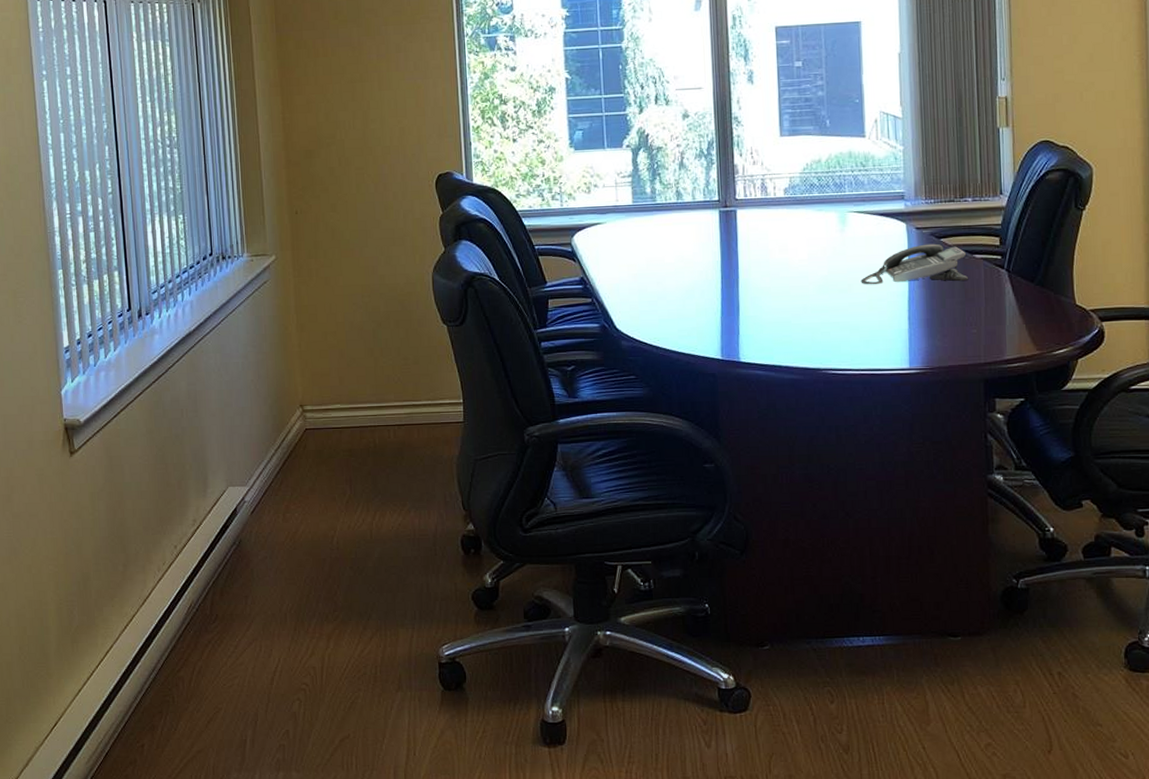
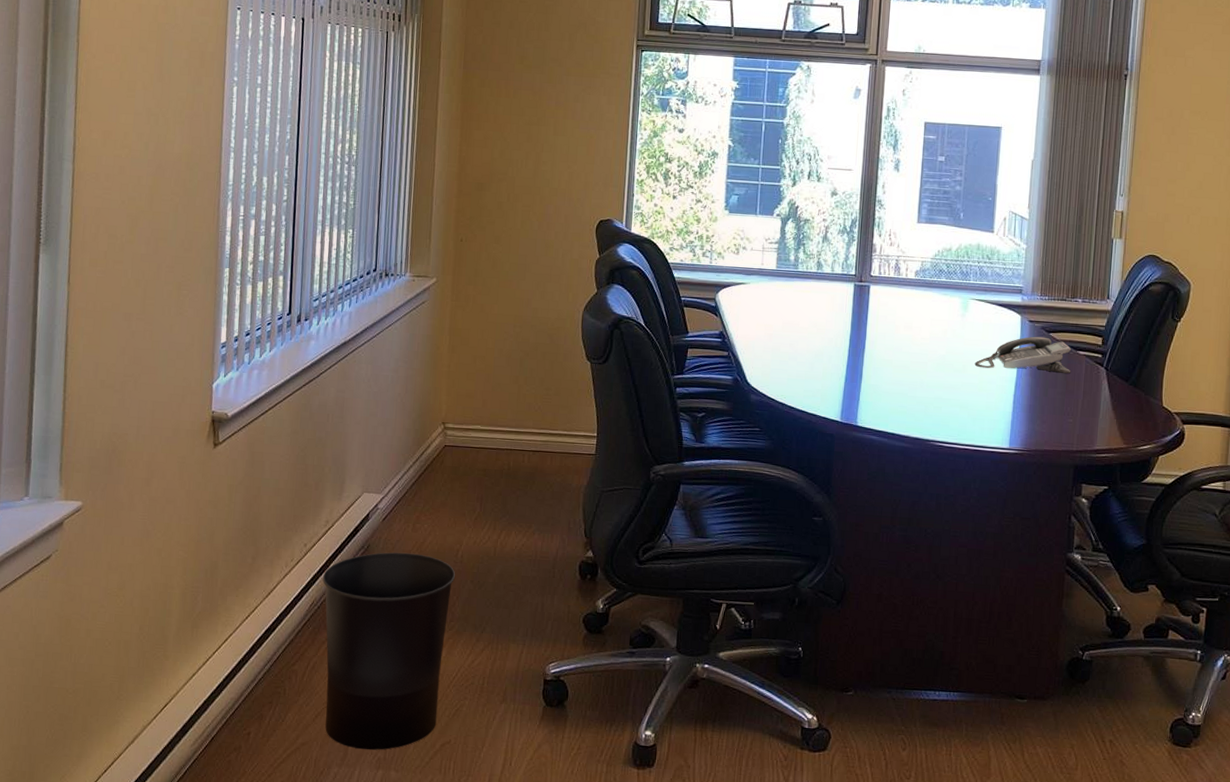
waste bin: none [197,544,334,752] -> present [322,552,456,750]

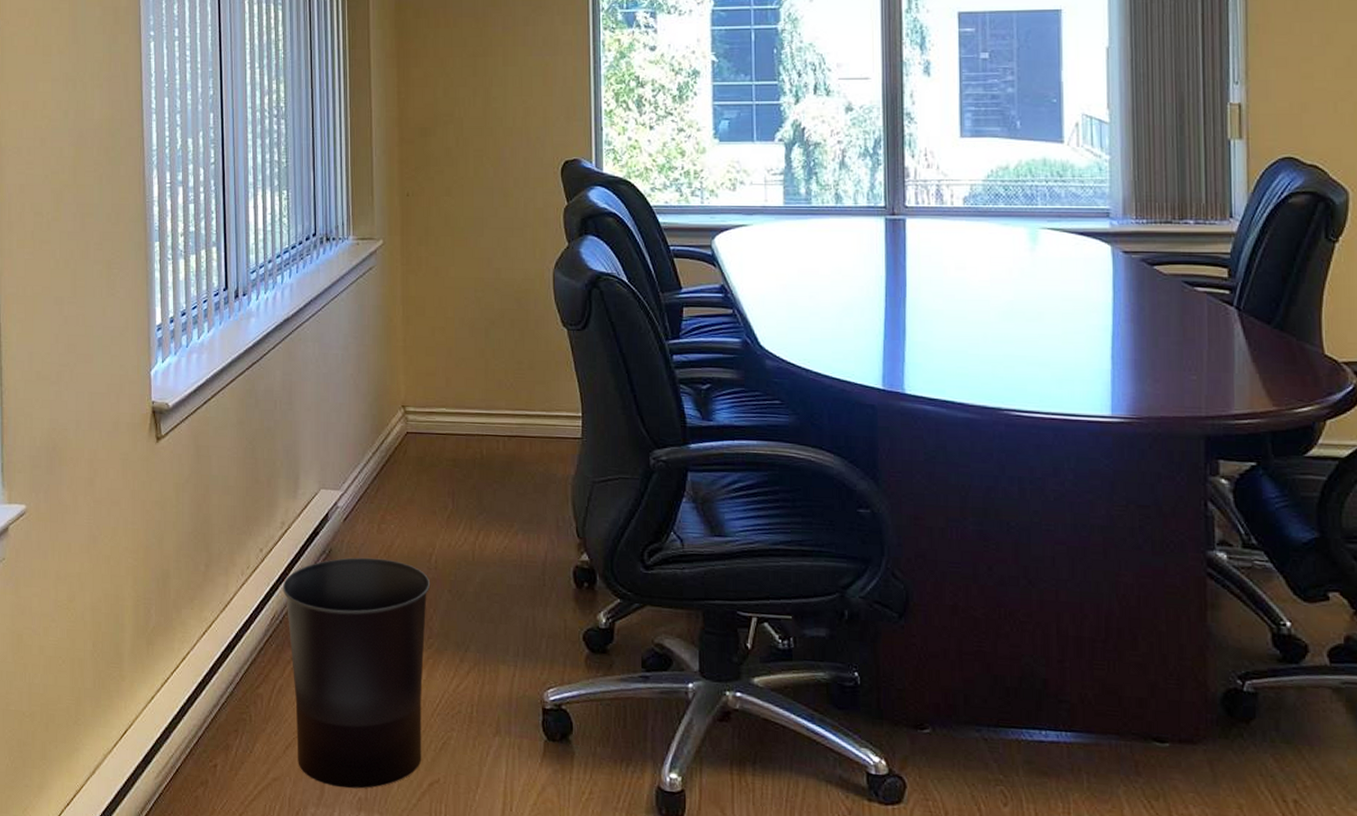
telephone: present [974,336,1072,375] -> none [1054,271,1189,318]

